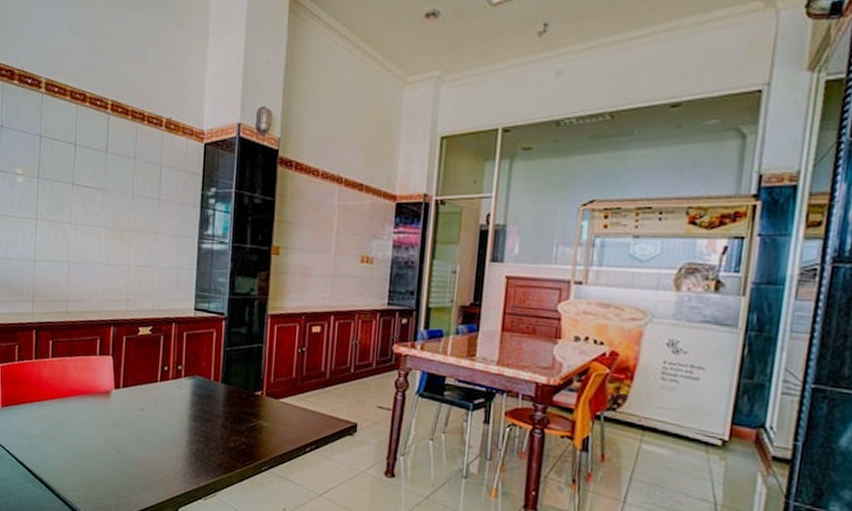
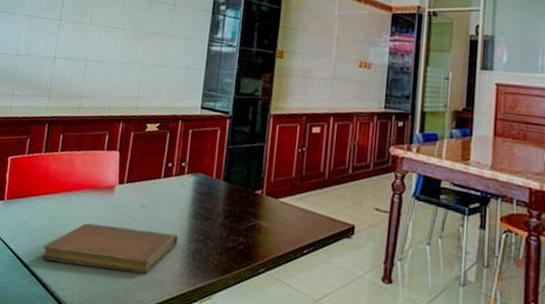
notebook: none [44,427,179,475] -> present [42,223,178,274]

